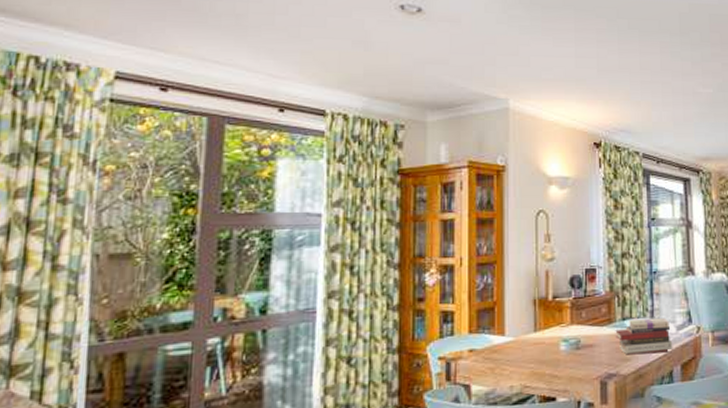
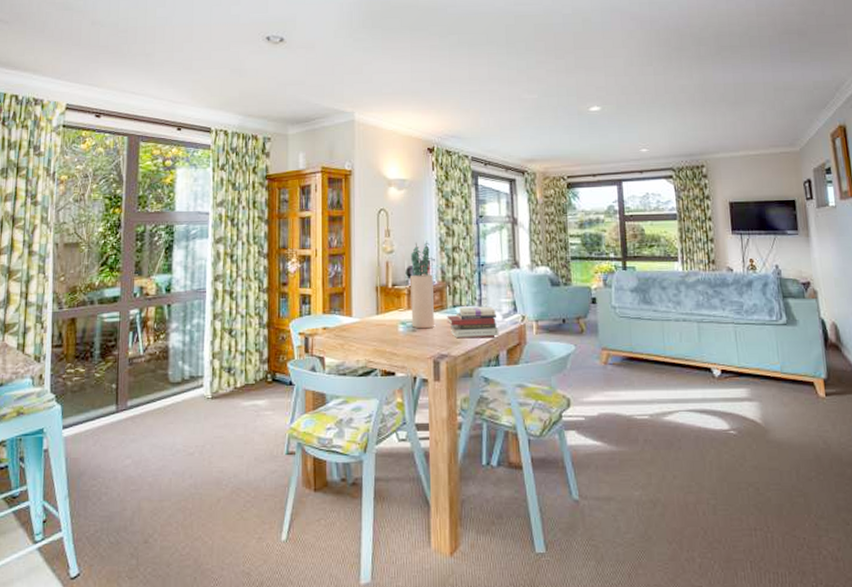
vase: none [574,246,601,347] -> present [410,240,434,329]

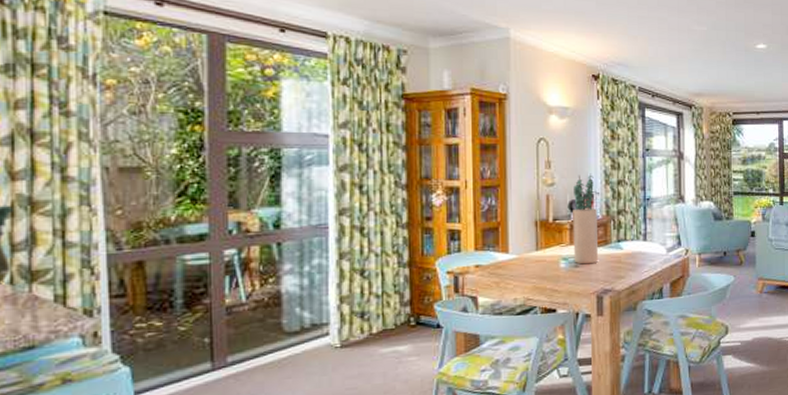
books: present [447,306,499,339] -> none [611,240,663,273]

